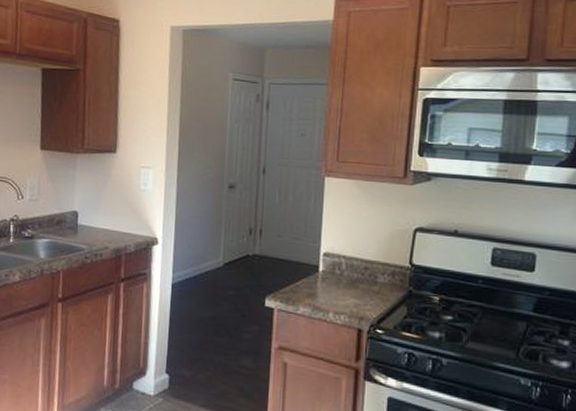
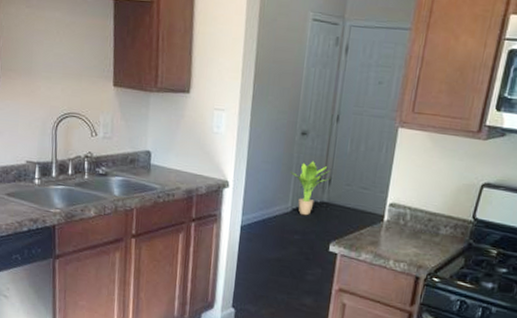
potted plant: none [220,214,261,270] -> present [290,161,331,216]

